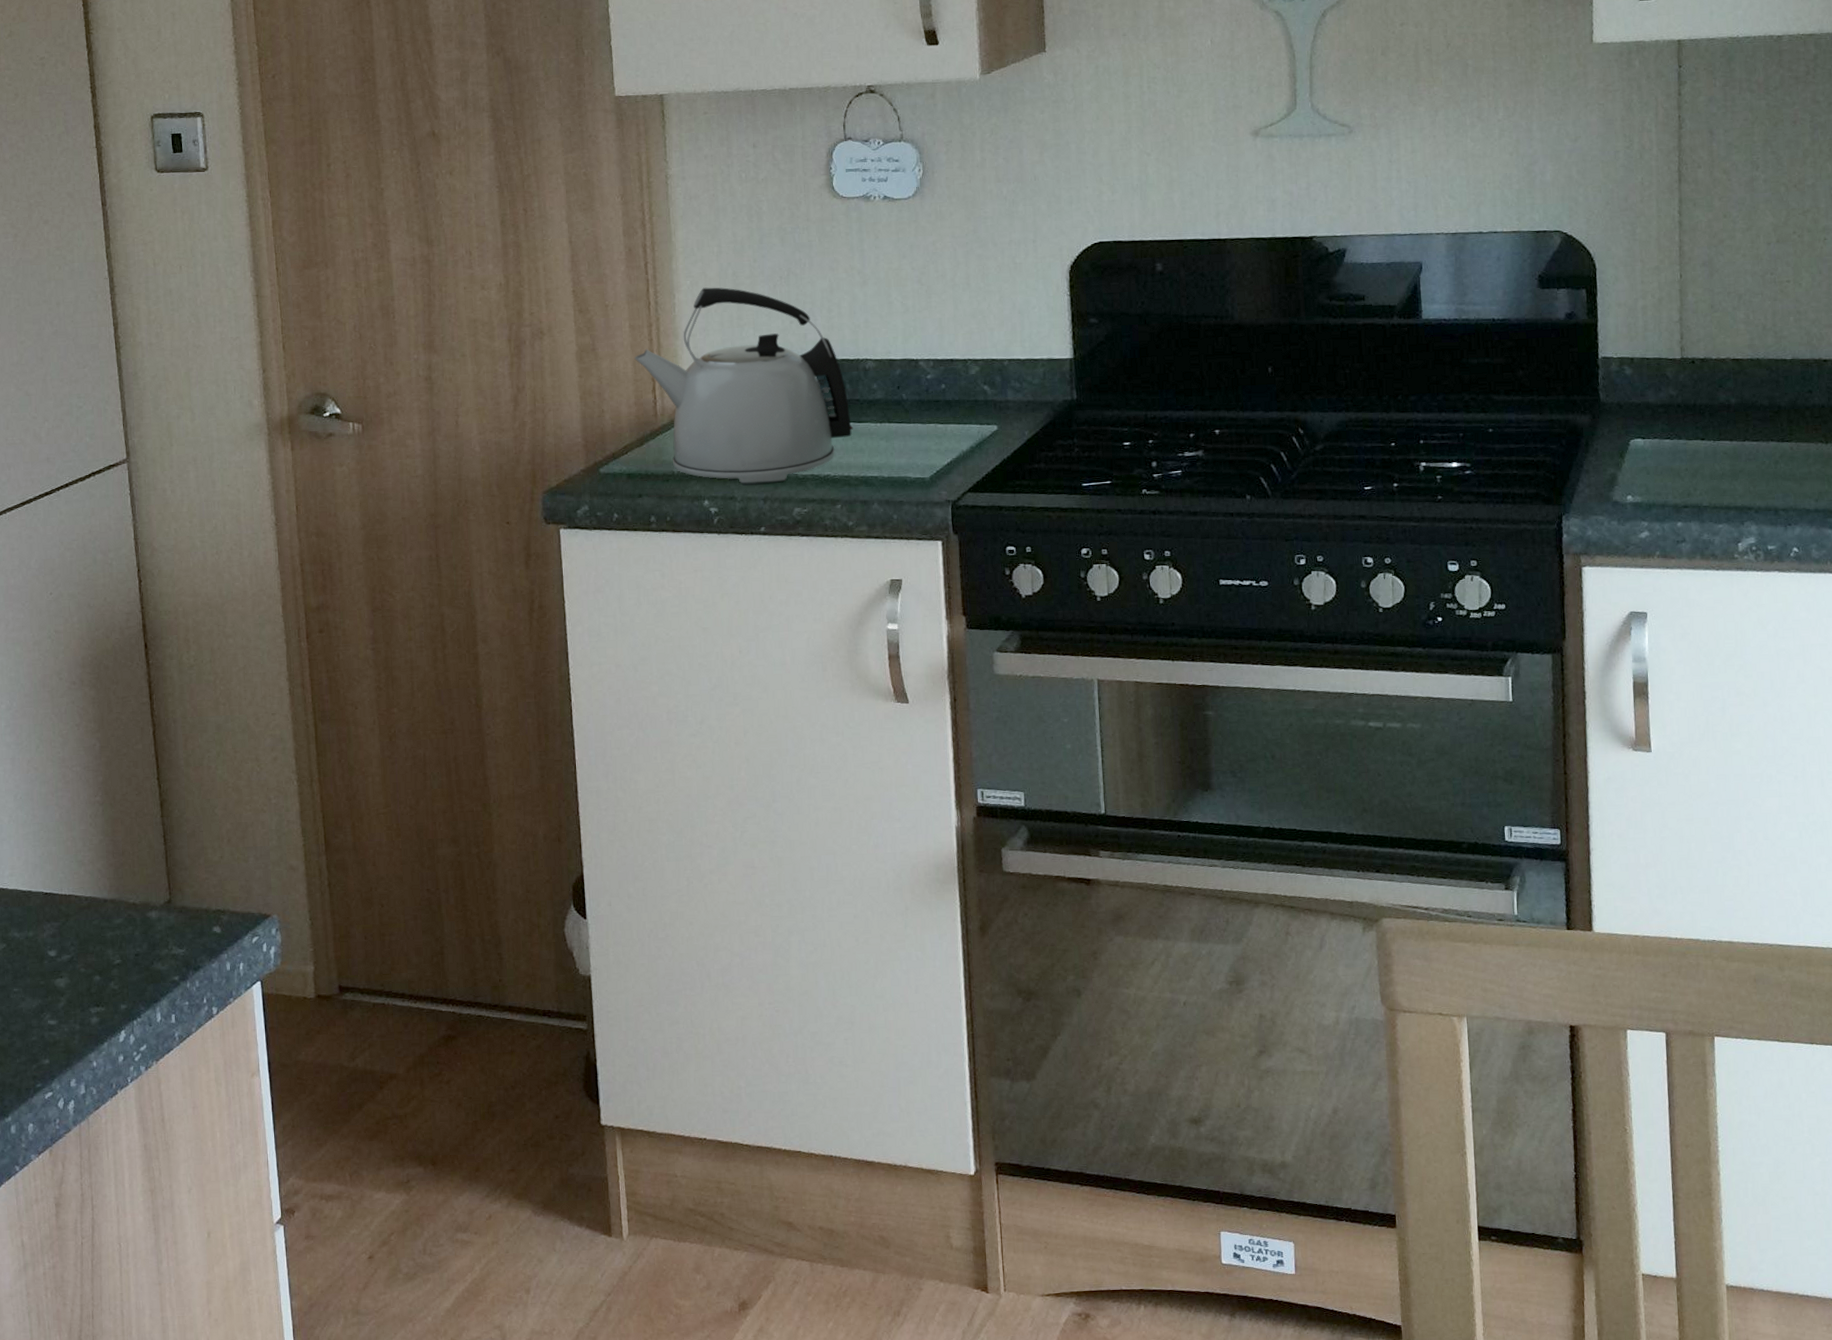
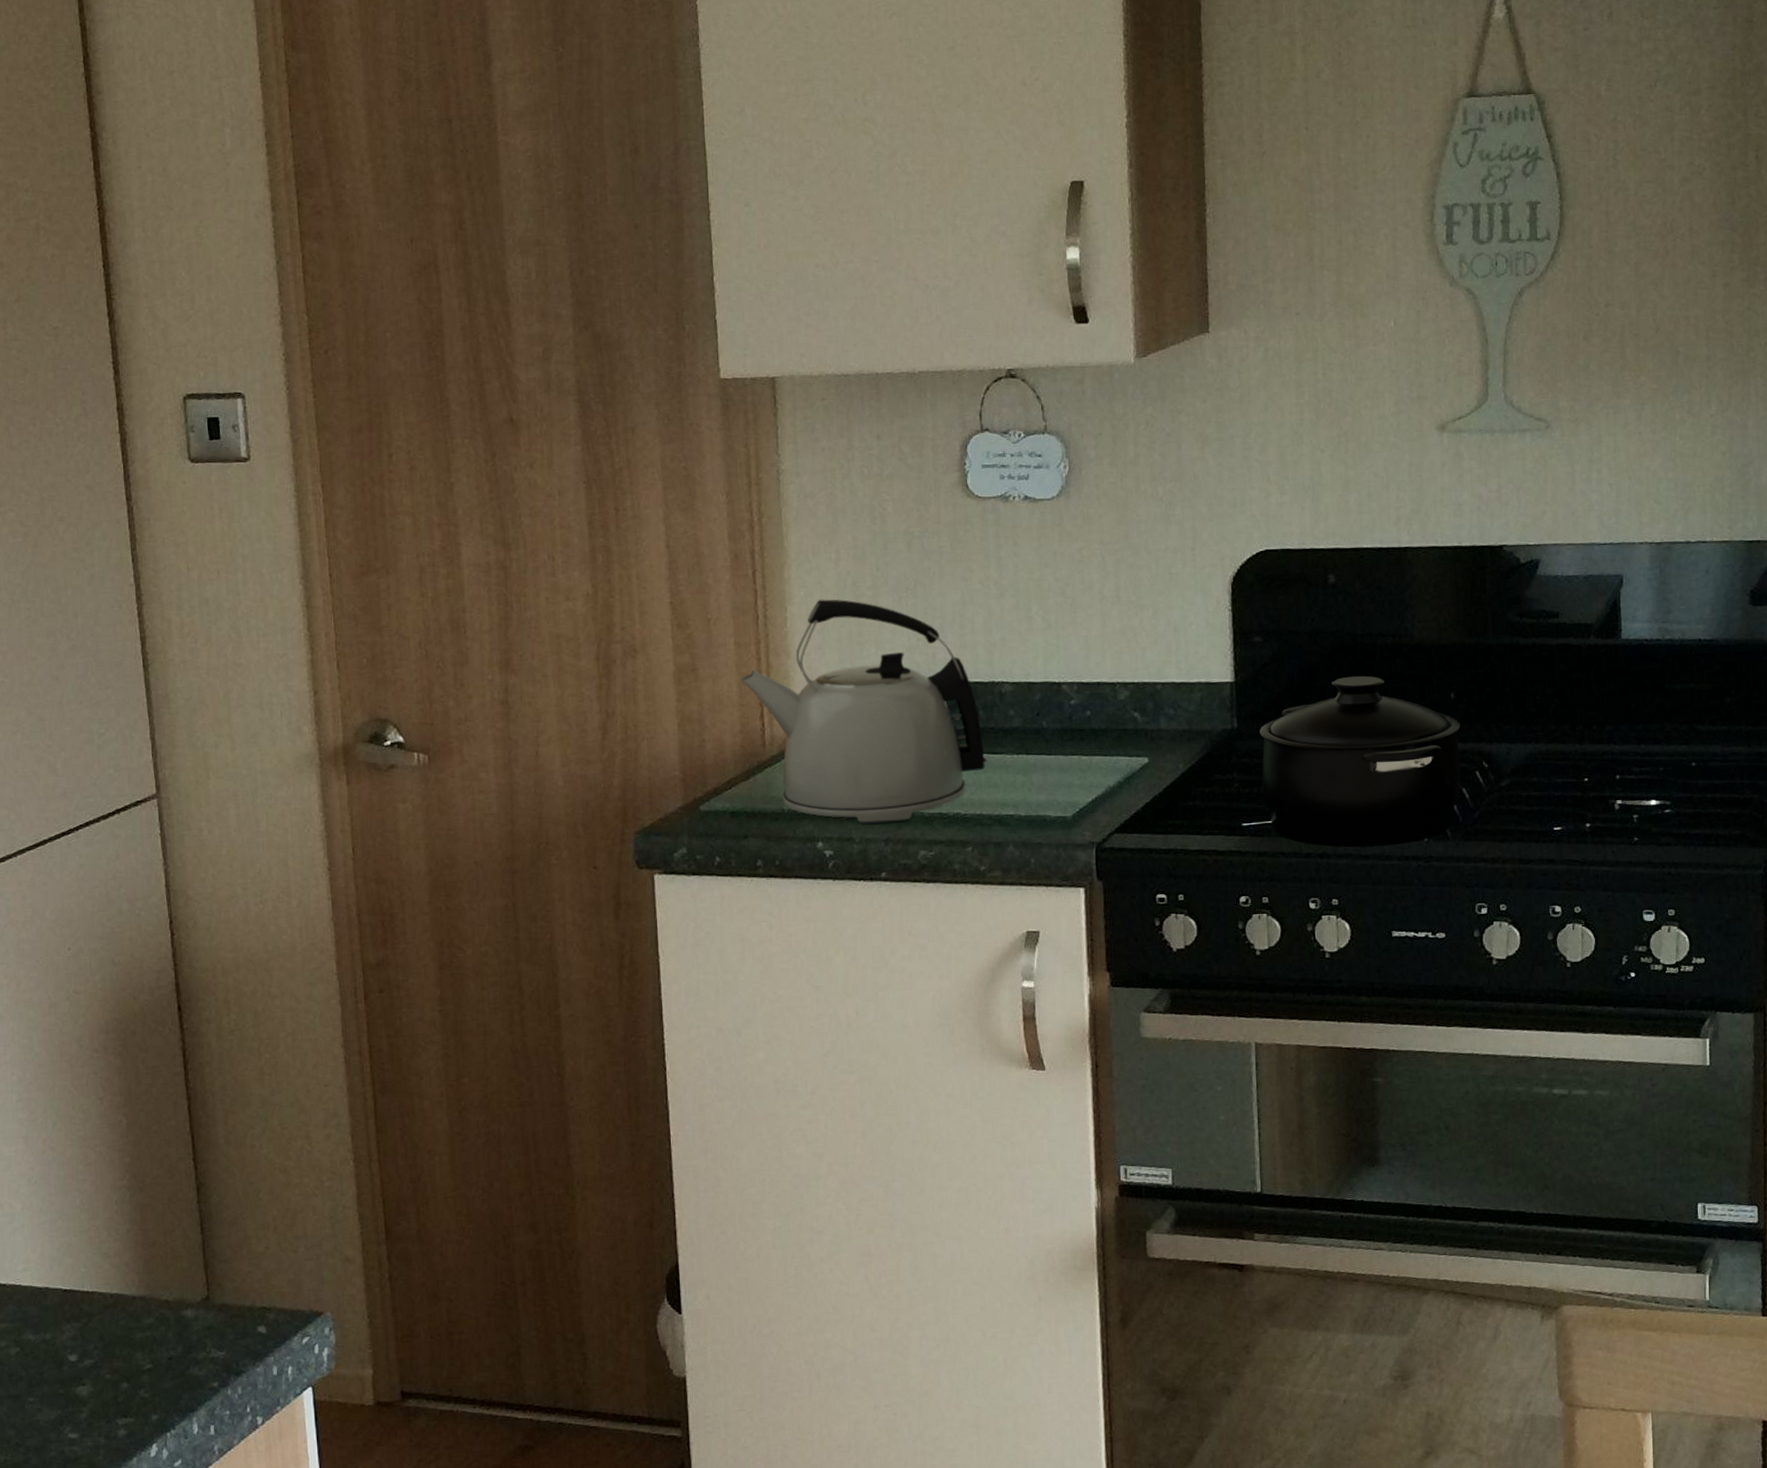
saucepan: none [1096,352,1279,505] -> present [1259,675,1461,848]

